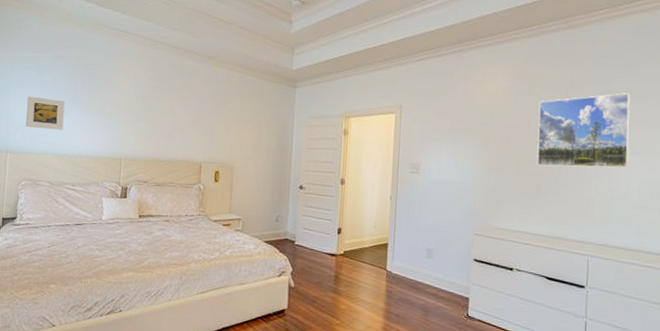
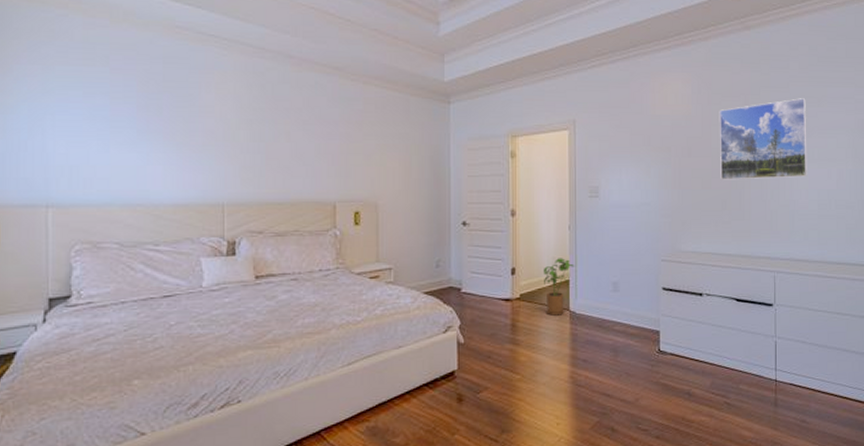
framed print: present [25,96,65,130] -> none [72,127,133,171]
house plant: none [365,223,394,273] -> present [543,258,575,316]

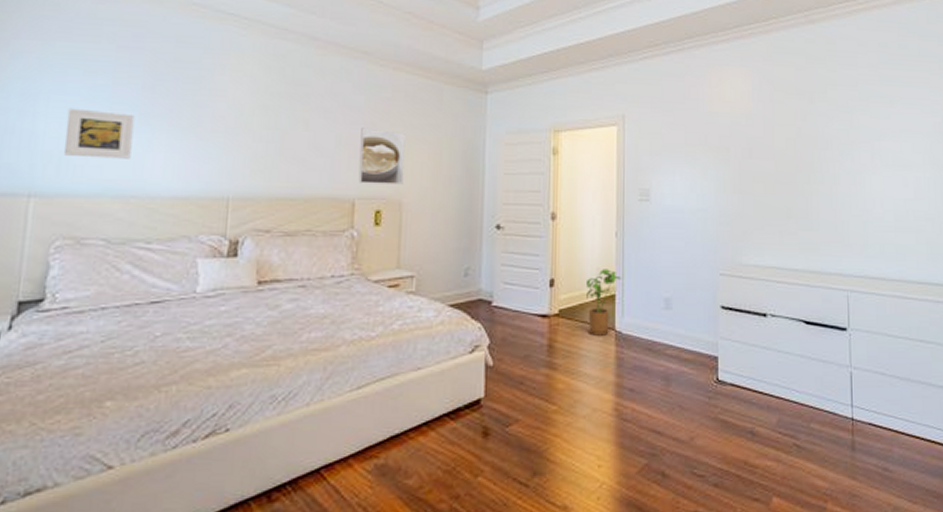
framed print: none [72,127,133,171] -> present [63,108,135,159]
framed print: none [337,137,378,188] -> present [358,127,406,185]
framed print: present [719,98,807,180] -> none [782,98,881,186]

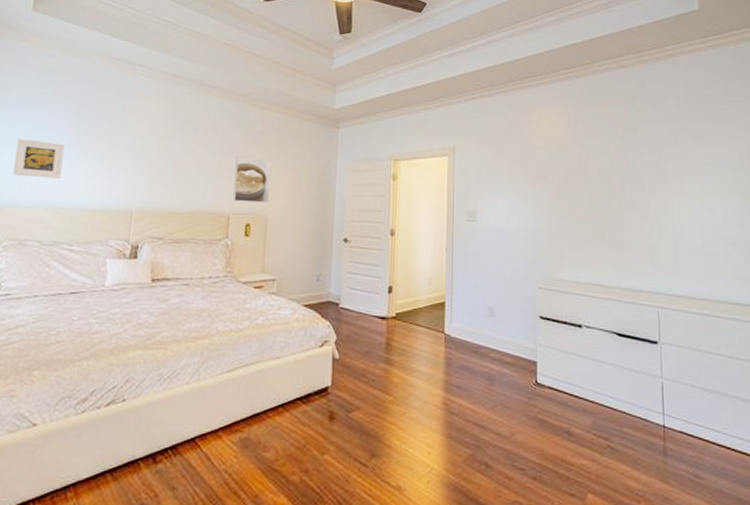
house plant: present [585,269,622,336] -> none [419,279,451,338]

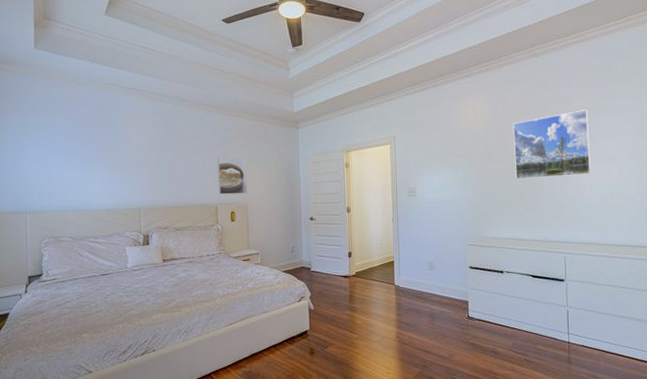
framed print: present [13,138,65,179] -> none [41,157,80,188]
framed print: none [596,133,689,212] -> present [512,110,591,179]

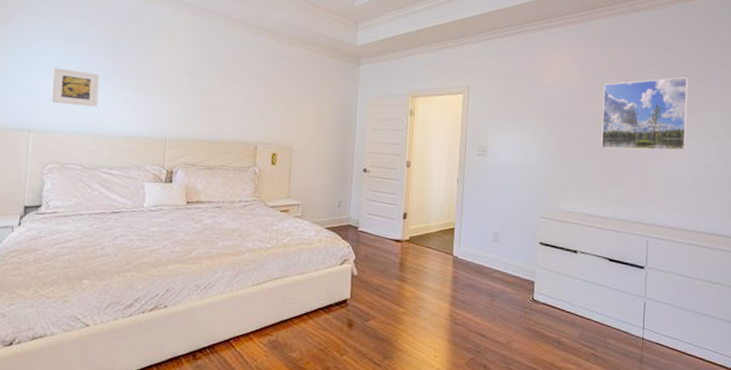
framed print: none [41,157,80,188] -> present [51,67,100,107]
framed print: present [217,157,247,195] -> none [260,89,296,134]

